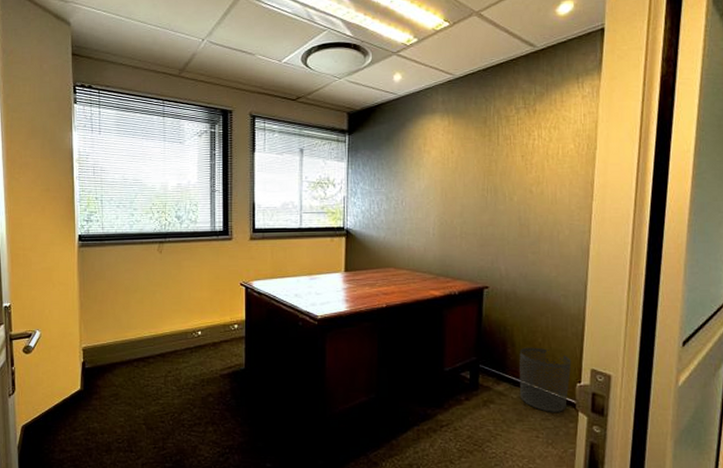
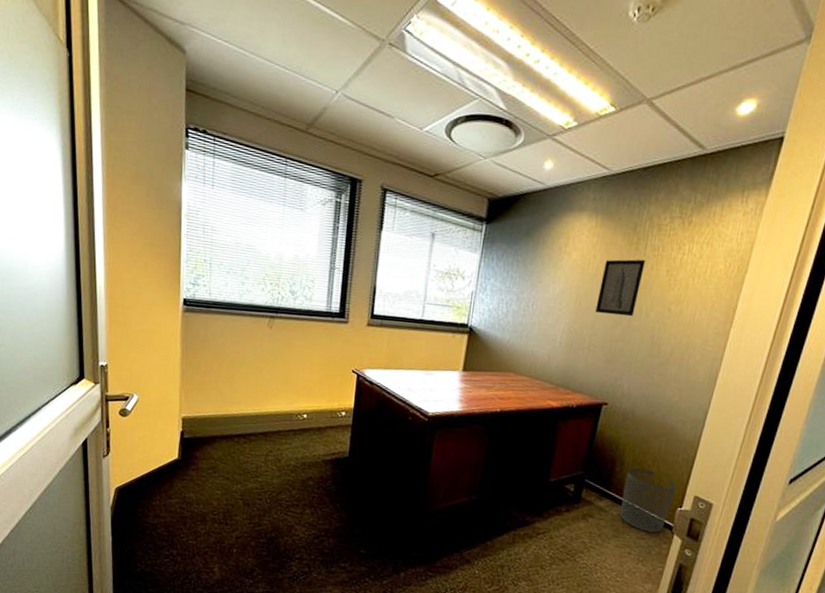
wall art: none [461,148,500,203] -> present [595,259,646,317]

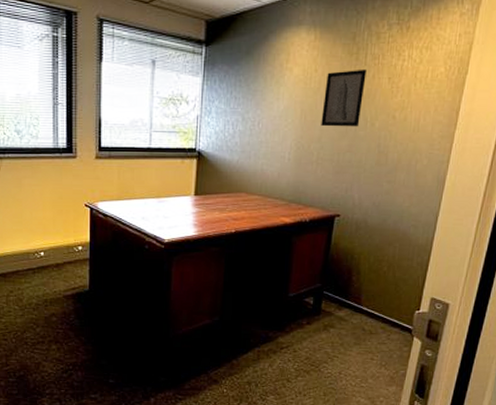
waste bin: present [620,467,677,533] -> none [360,275,414,337]

